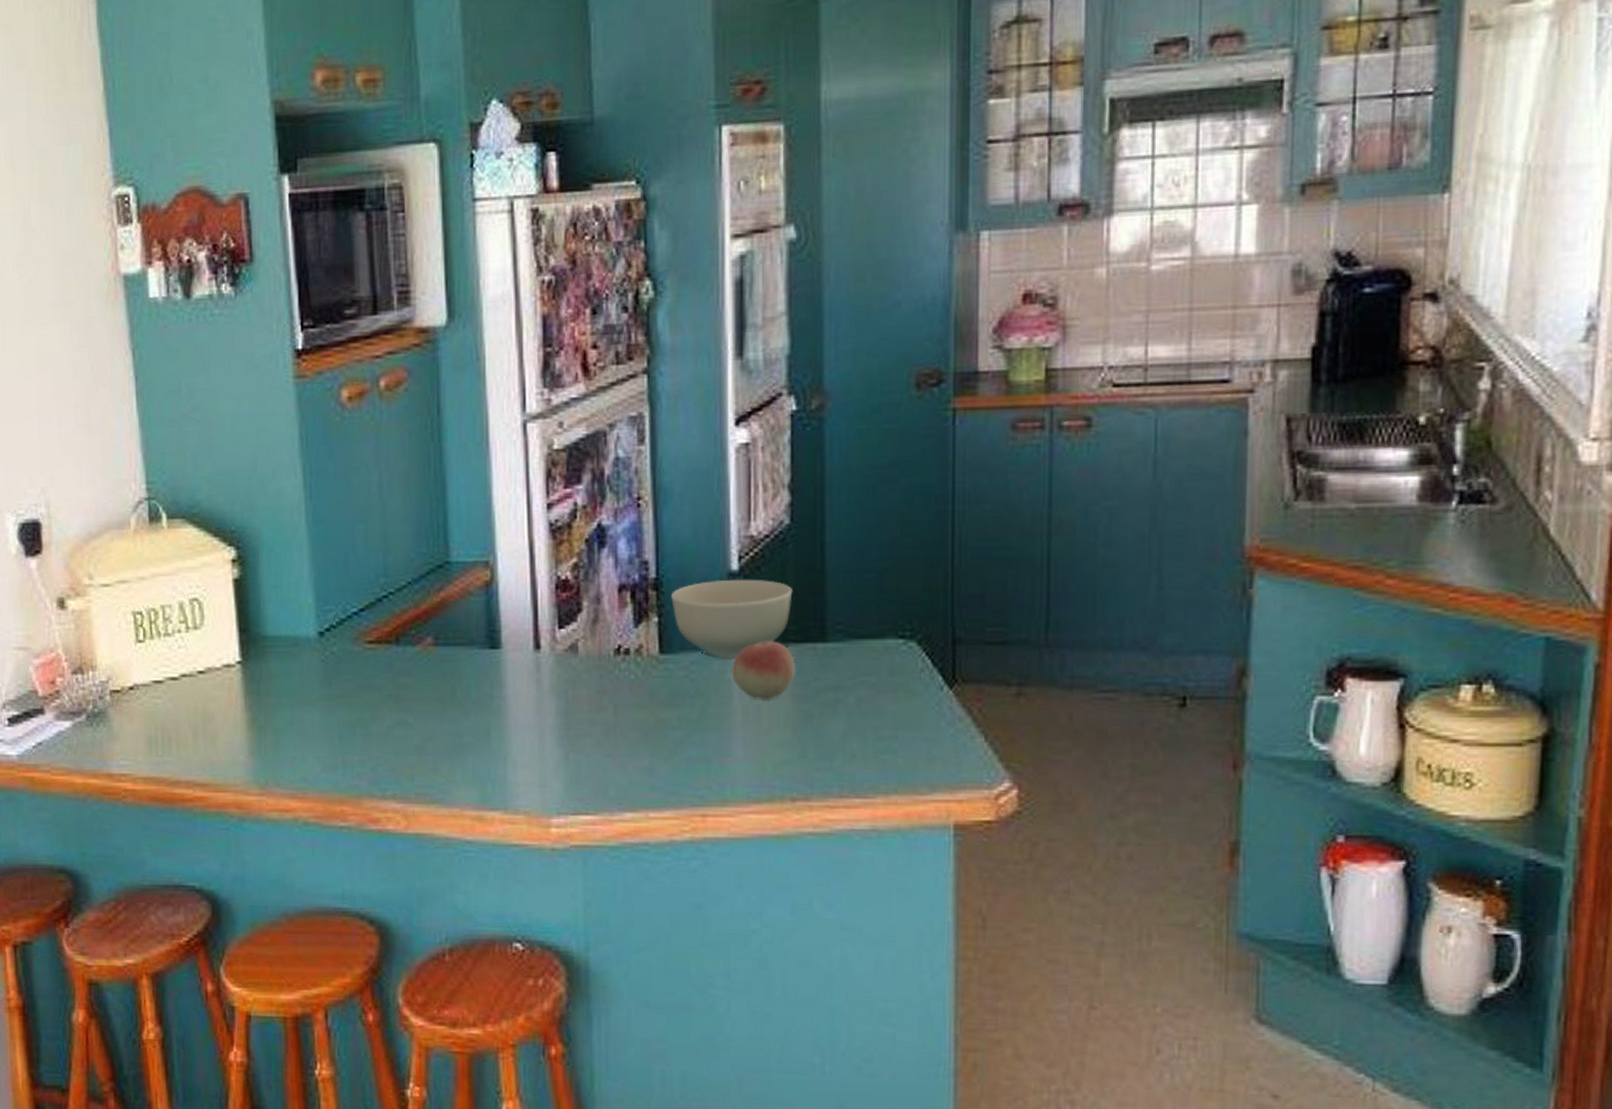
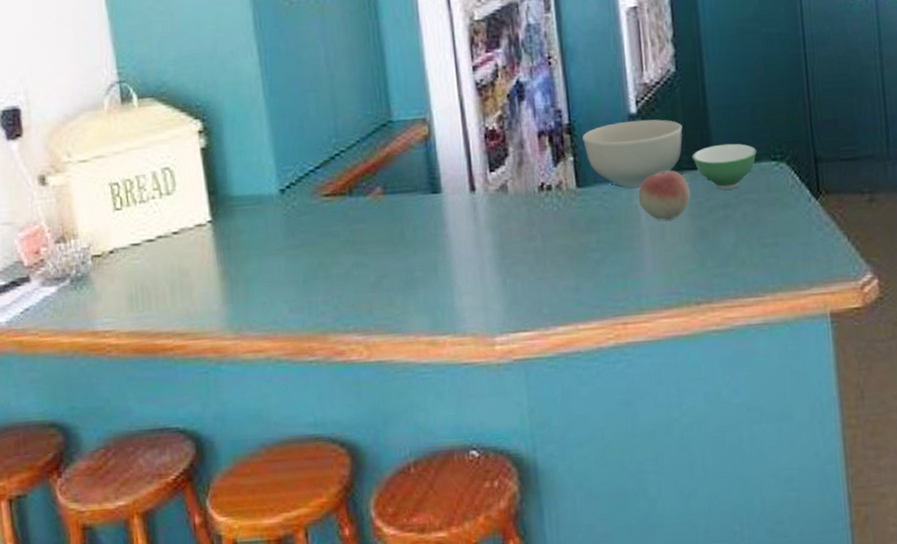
bowl: none [801,614,882,669] -> present [692,143,757,190]

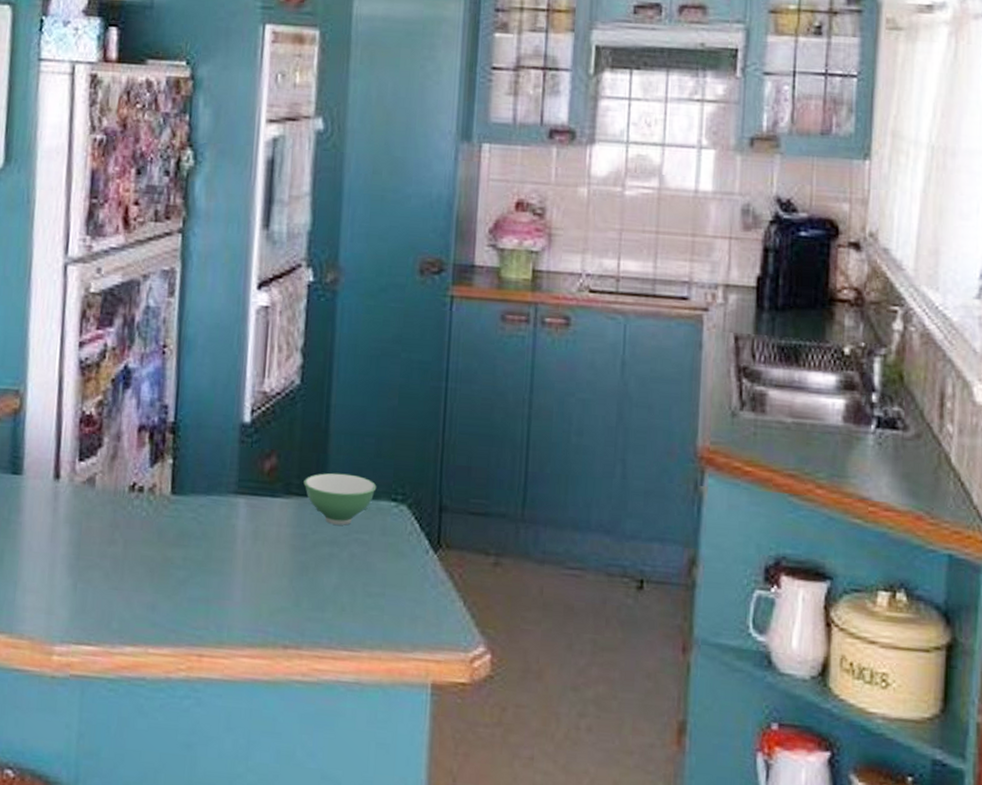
bowl: present [582,119,683,188] -> none [186,429,299,506]
fruit: present [638,170,691,221] -> none [237,491,296,548]

